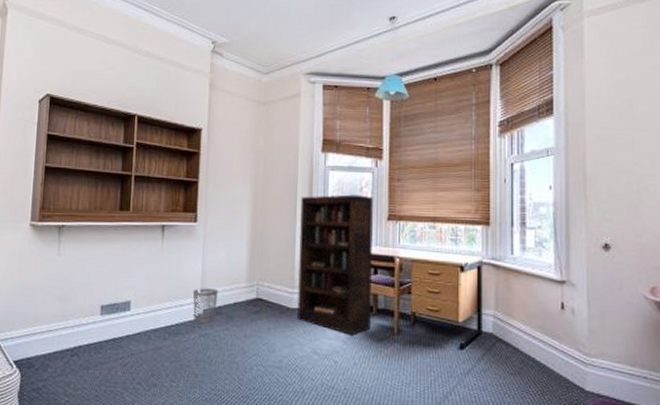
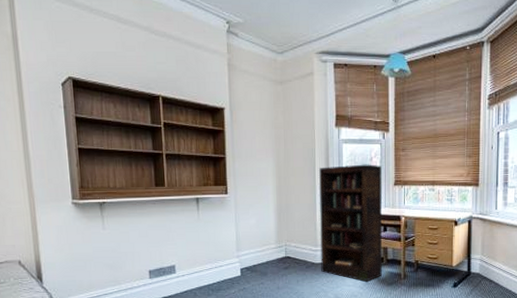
wastebasket: present [192,288,218,323] -> none [229,250,252,279]

